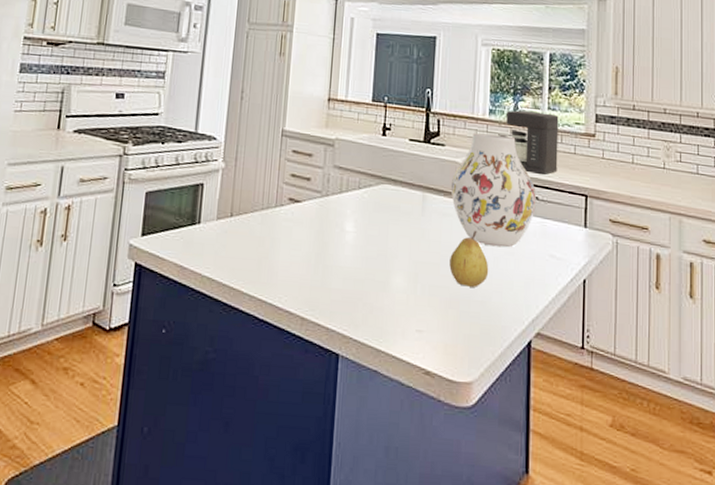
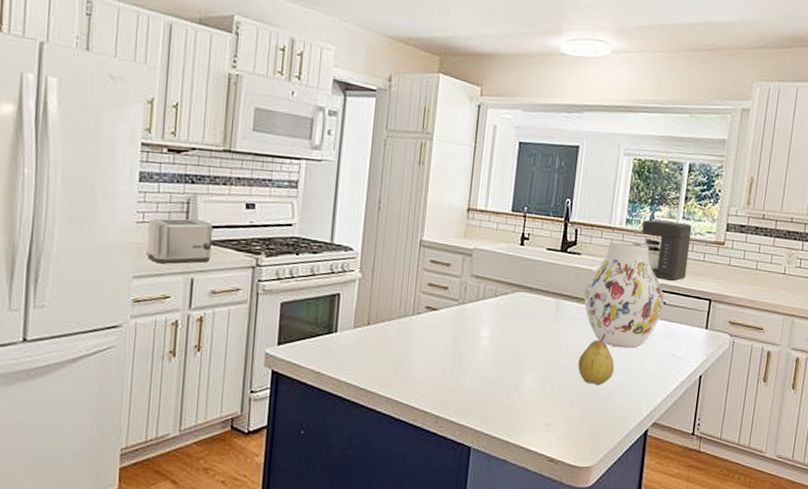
toaster: none [22,107,86,152] -> present [146,218,215,264]

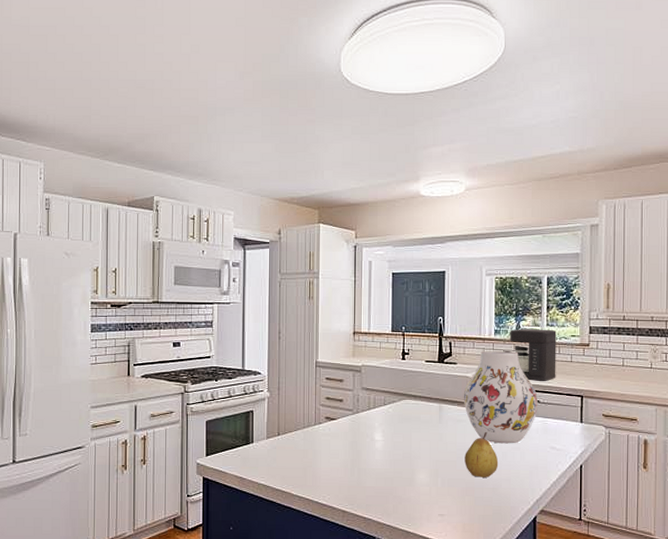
toaster: present [146,218,215,264] -> none [100,358,150,395]

